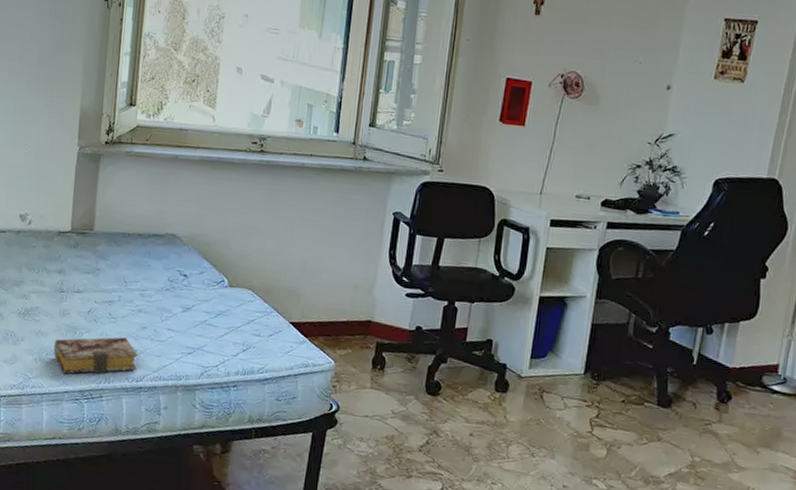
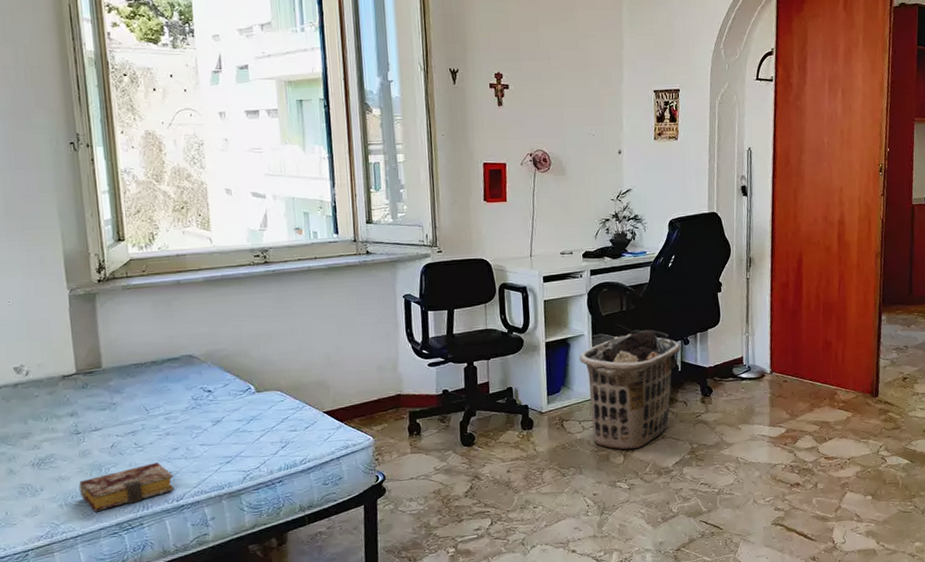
clothes hamper: none [575,303,702,446] -> present [579,329,681,451]

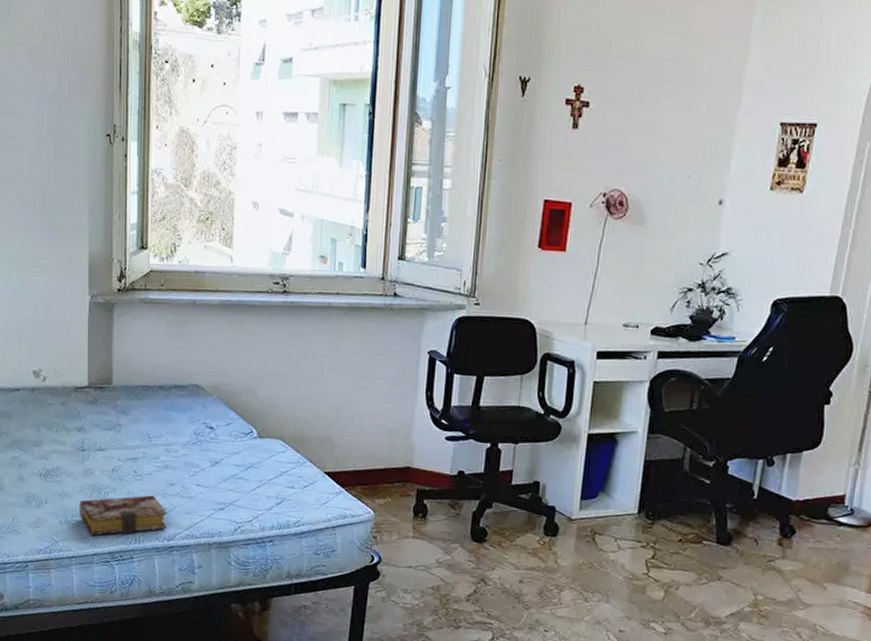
clothes hamper: present [579,329,681,451] -> none [627,436,763,587]

